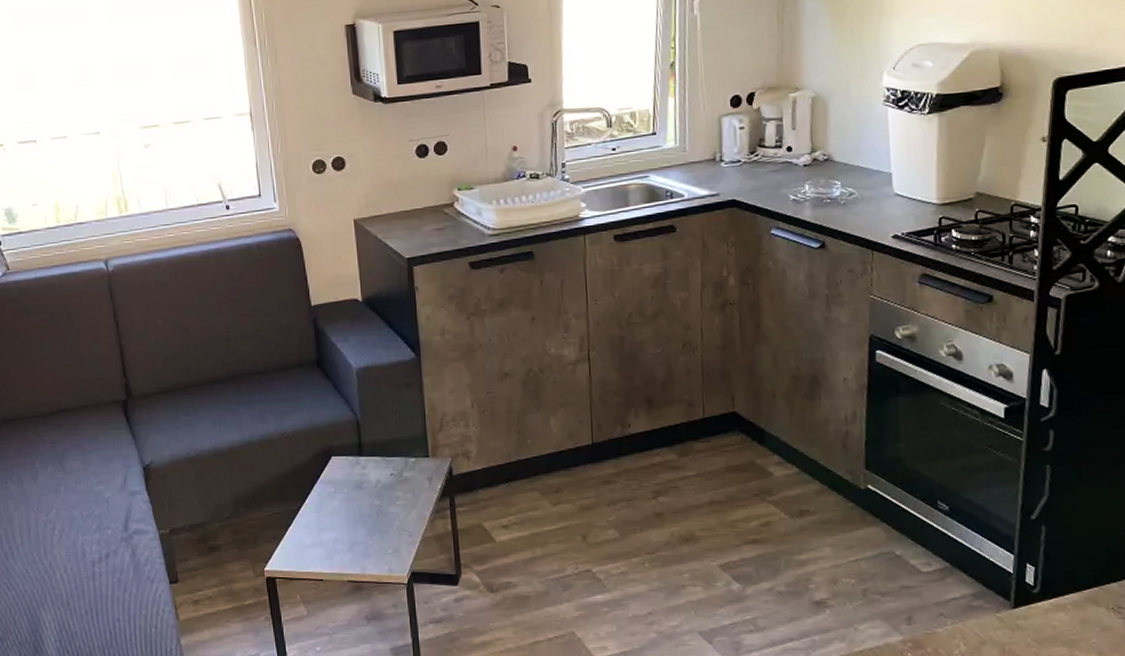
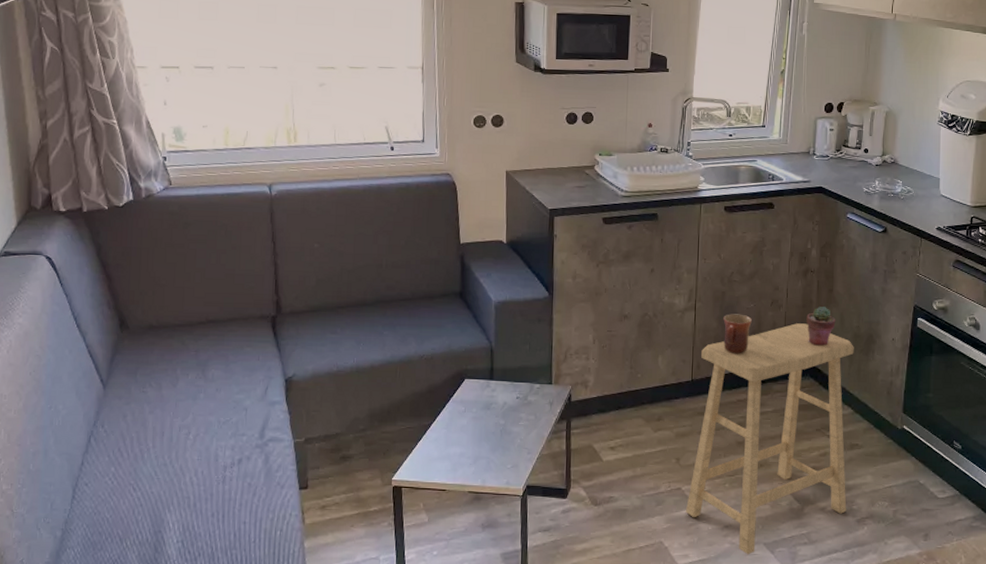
stool: none [598,368,801,646] -> present [685,323,854,555]
mug: none [624,362,660,410] -> present [723,314,752,354]
potted succulent: none [729,345,768,394] -> present [806,307,836,346]

